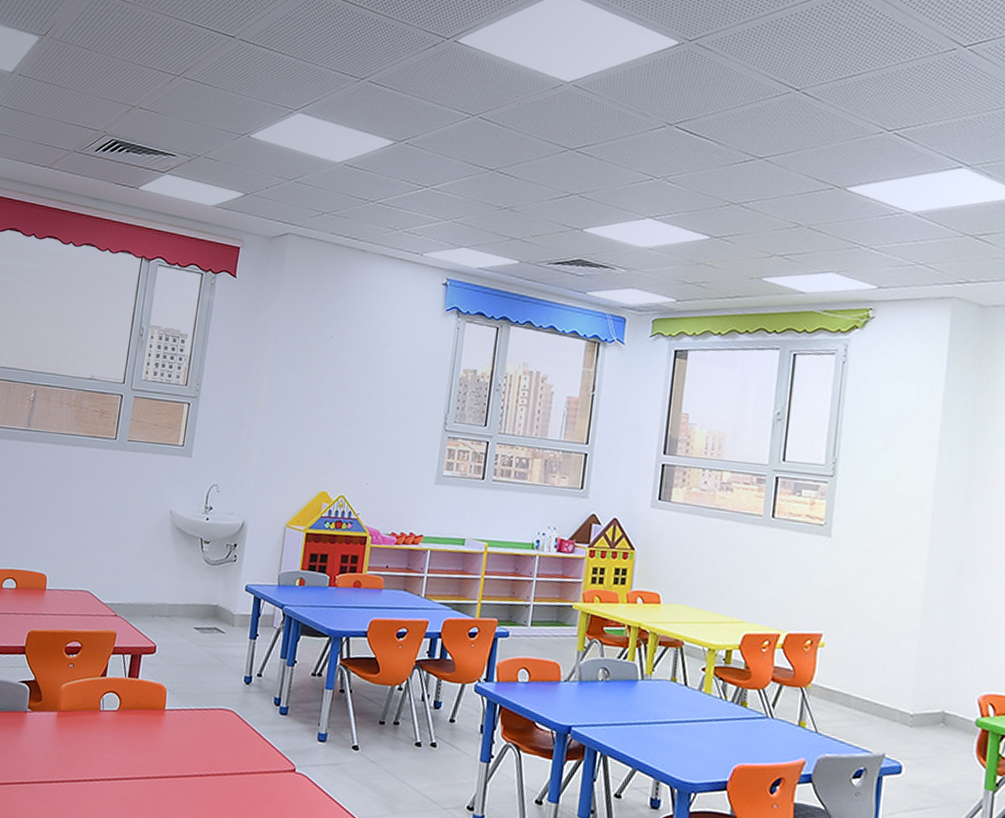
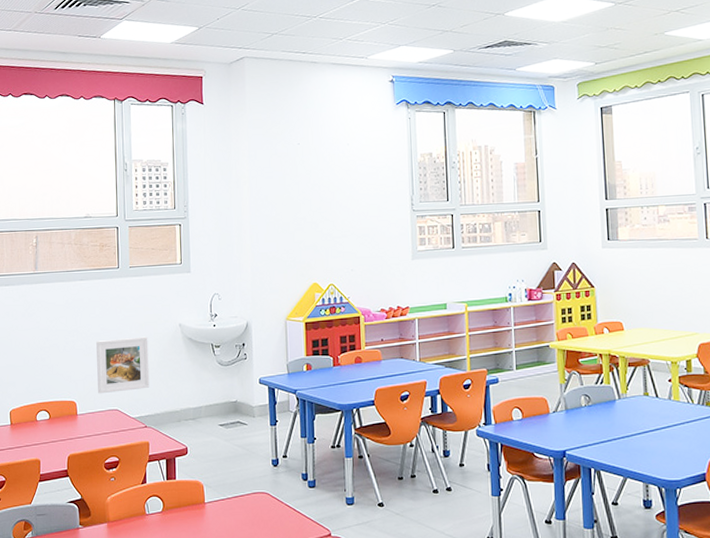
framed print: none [71,513,134,575] -> present [96,336,150,394]

